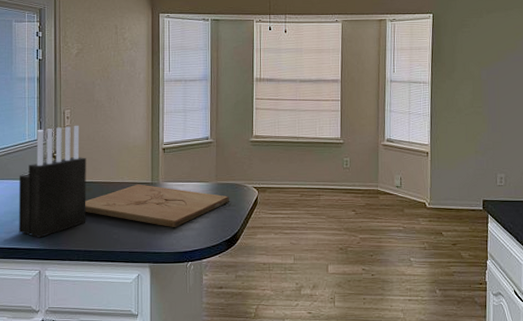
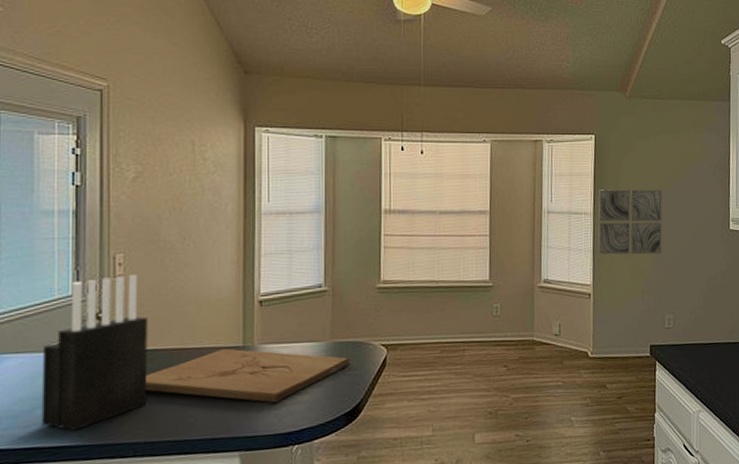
wall art: none [435,61,495,120] -> present [598,189,663,255]

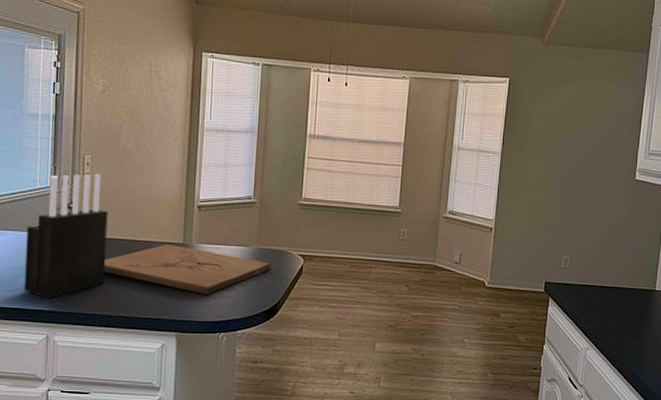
wall art: present [598,189,663,255] -> none [502,131,571,197]

